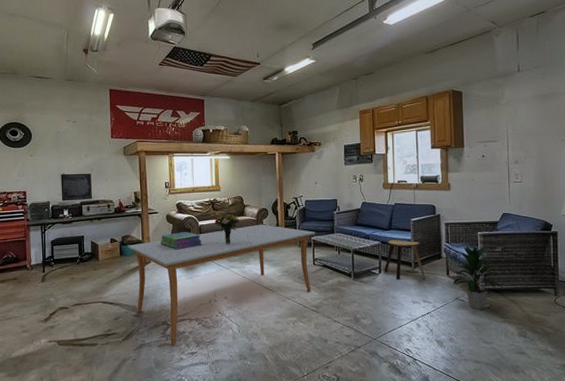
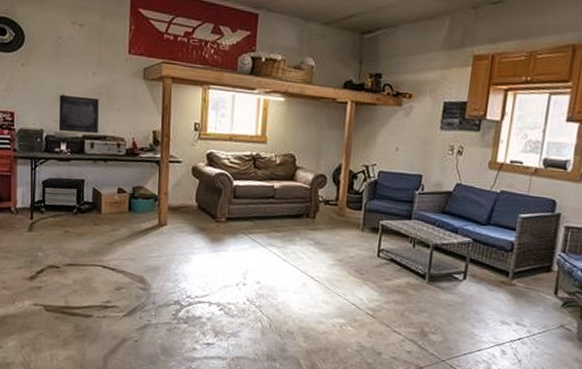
dining table: present [127,224,315,344] -> none [138,194,387,330]
stack of books: present [160,232,202,250] -> none [181,191,235,214]
bouquet: present [215,214,240,245] -> none [255,176,288,216]
stool: present [384,239,426,281] -> none [470,238,526,295]

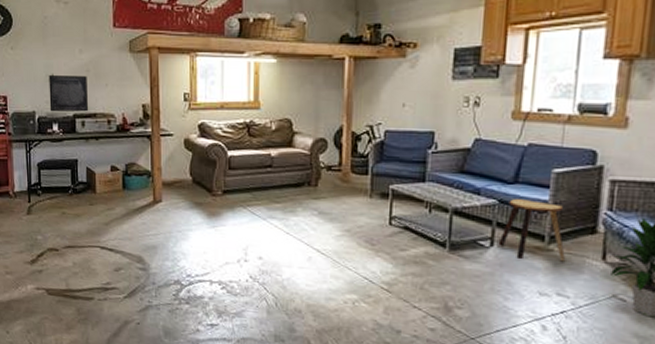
stool: none [470,238,526,295] -> present [498,198,566,262]

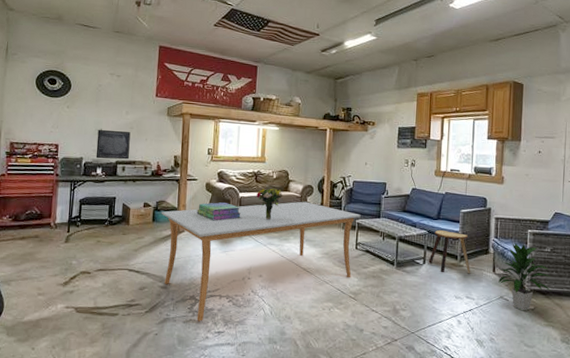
dining table: none [132,160,397,311] -> present [161,201,361,321]
stack of books: none [175,164,231,188] -> present [196,202,241,221]
bouquet: none [250,143,286,186] -> present [256,188,283,220]

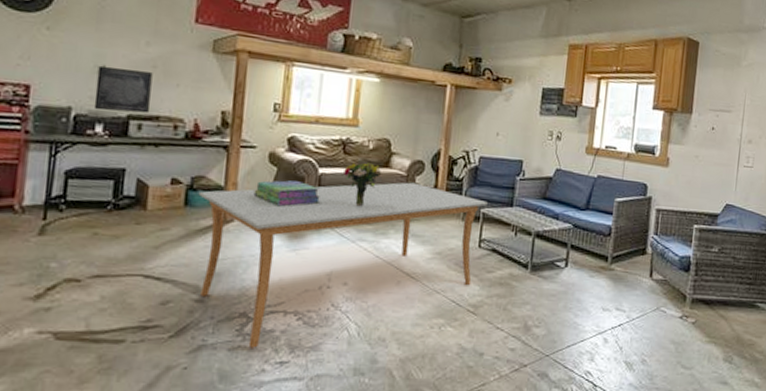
stool: present [428,229,471,274] -> none [571,223,624,280]
indoor plant: present [498,243,552,311] -> none [655,241,717,326]

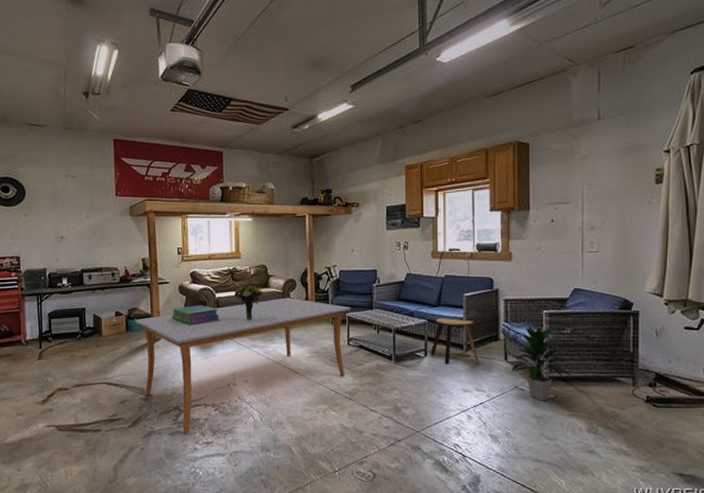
wall art: present [93,65,153,114] -> none [58,236,95,268]
stool: none [571,223,624,280] -> present [430,317,480,365]
indoor plant: none [655,241,717,326] -> present [512,326,574,401]

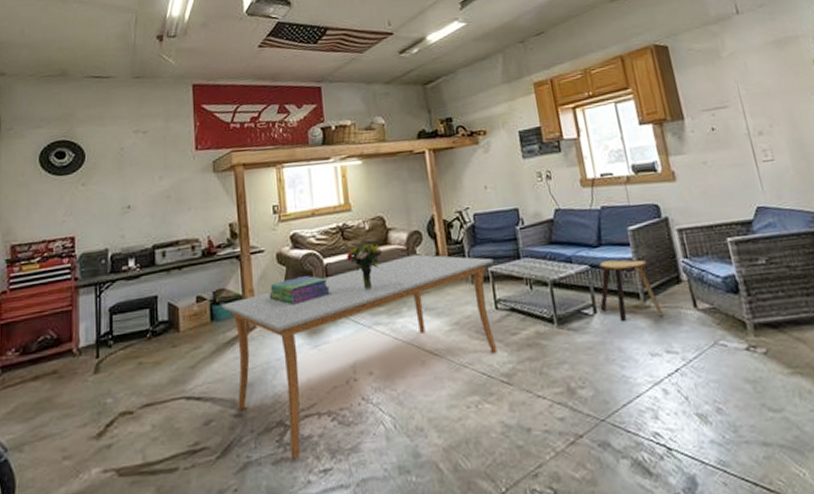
indoor plant: present [512,326,574,401] -> none [703,259,785,359]

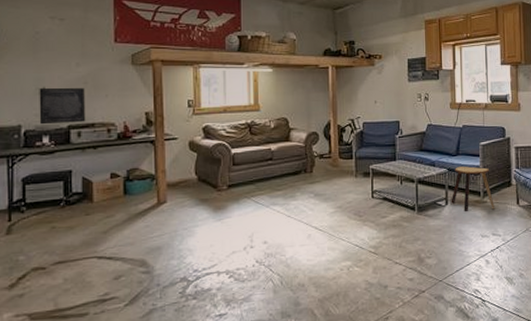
wall art: none [124,203,170,247] -> present [39,87,86,125]
dining table: present [221,254,498,459] -> none [134,151,375,306]
stack of books: present [269,276,330,305] -> none [180,162,235,185]
bouquet: present [347,243,383,290] -> none [252,139,284,177]

